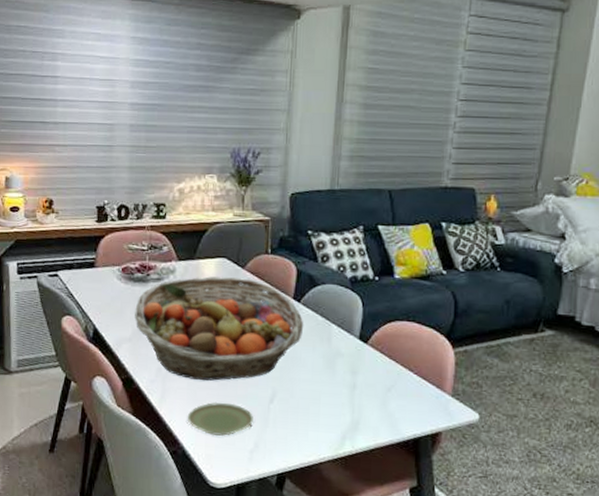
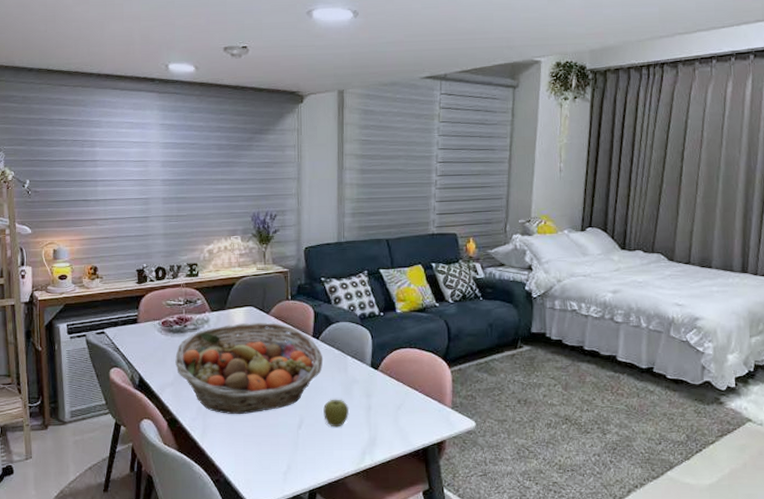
plate: present [187,402,253,436] -> none [227,432,285,463]
apple: none [300,372,329,406] -> present [323,399,349,427]

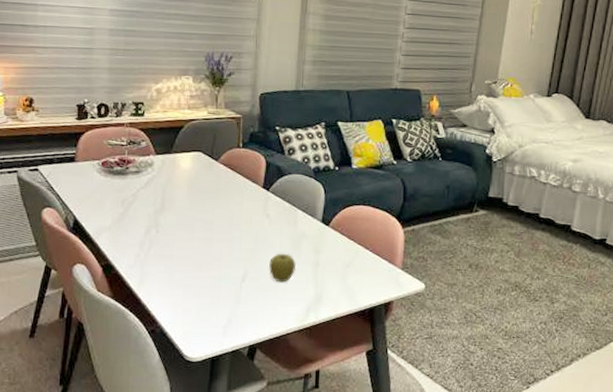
fruit basket: present [175,323,324,414] -> none [114,169,273,264]

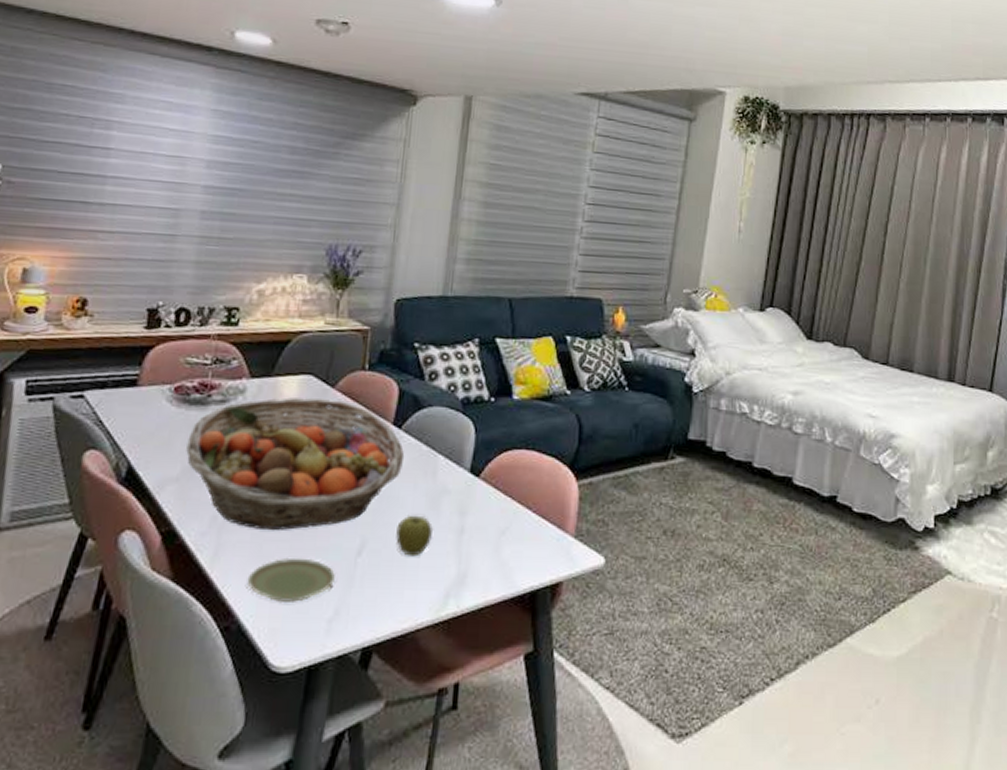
fruit basket: none [114,169,273,264] -> present [186,397,405,530]
plate: none [164,283,227,315] -> present [247,557,335,603]

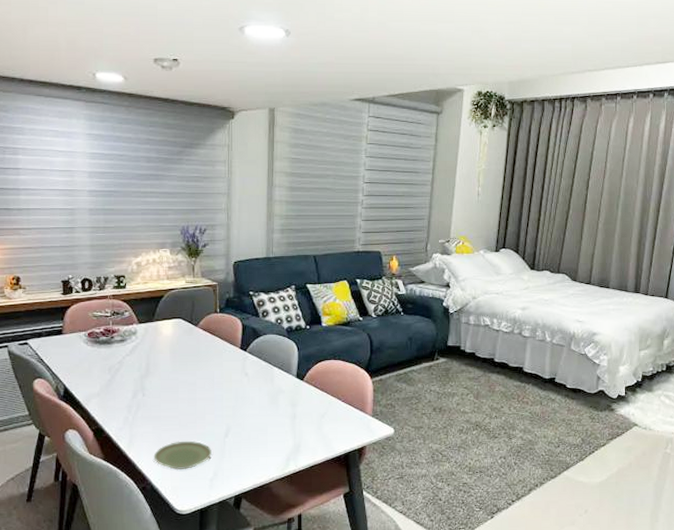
fruit basket: present [186,397,405,530] -> none [102,335,251,424]
apple: present [396,515,433,557] -> none [250,408,274,435]

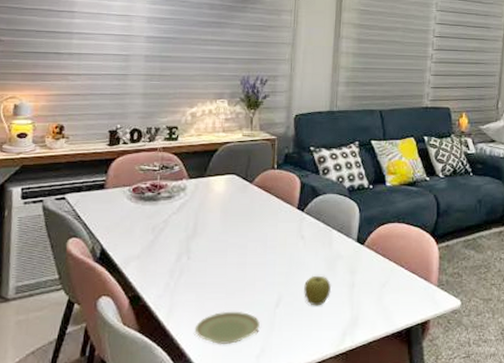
apple: none [250,408,274,435] -> present [304,275,331,306]

